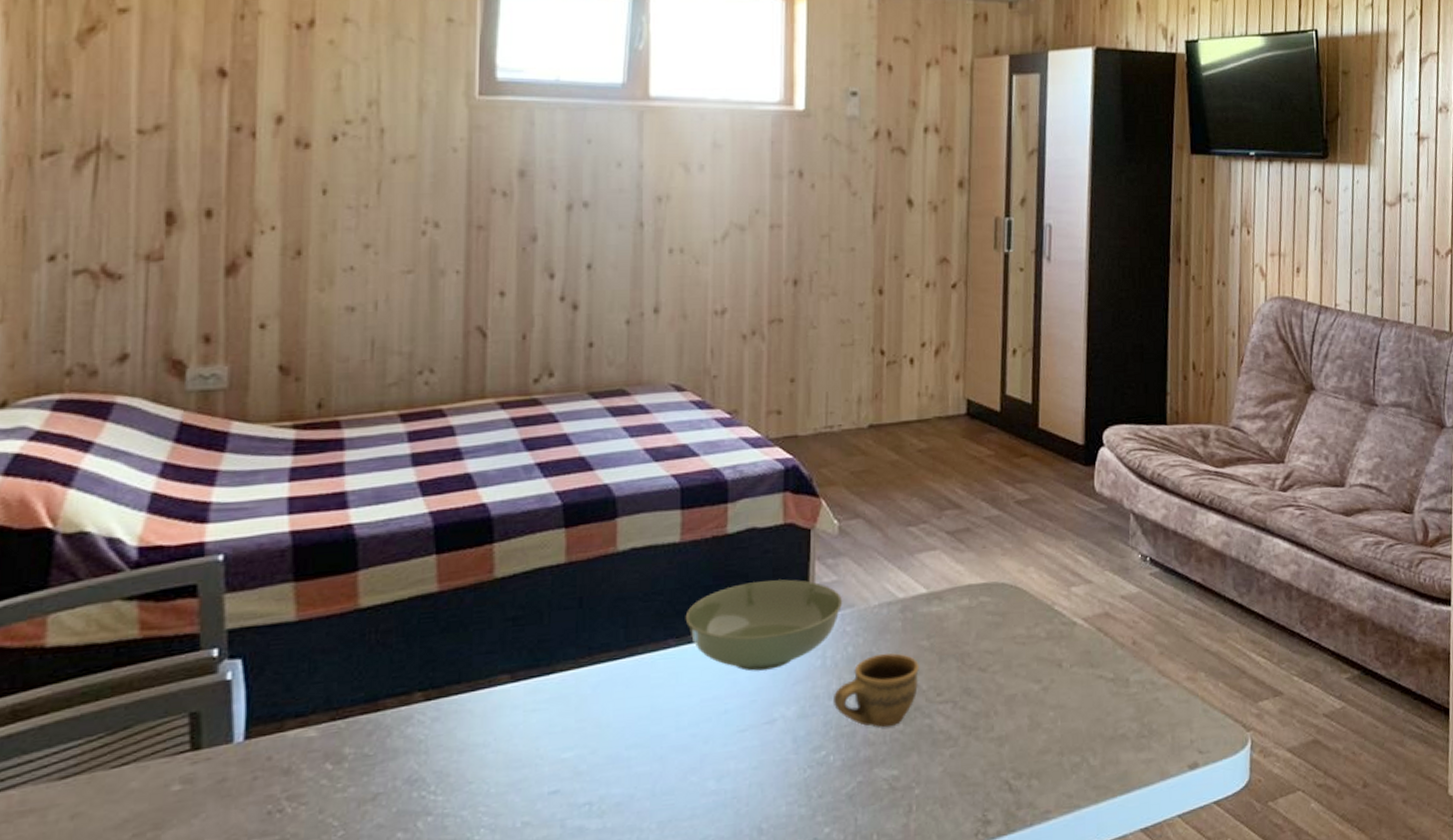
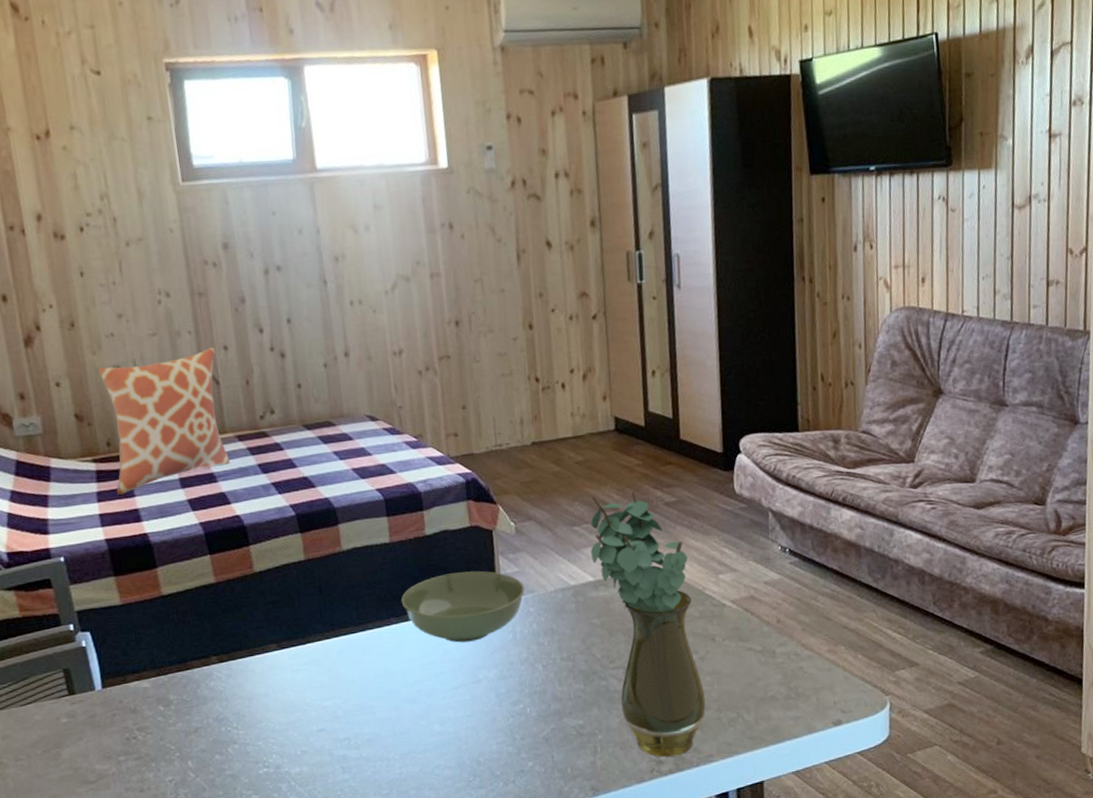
pillow: none [320,292,487,473] -> present [99,347,230,495]
cup: present [834,653,919,727] -> none [525,629,593,687]
vase: none [926,487,1046,815] -> present [590,492,706,757]

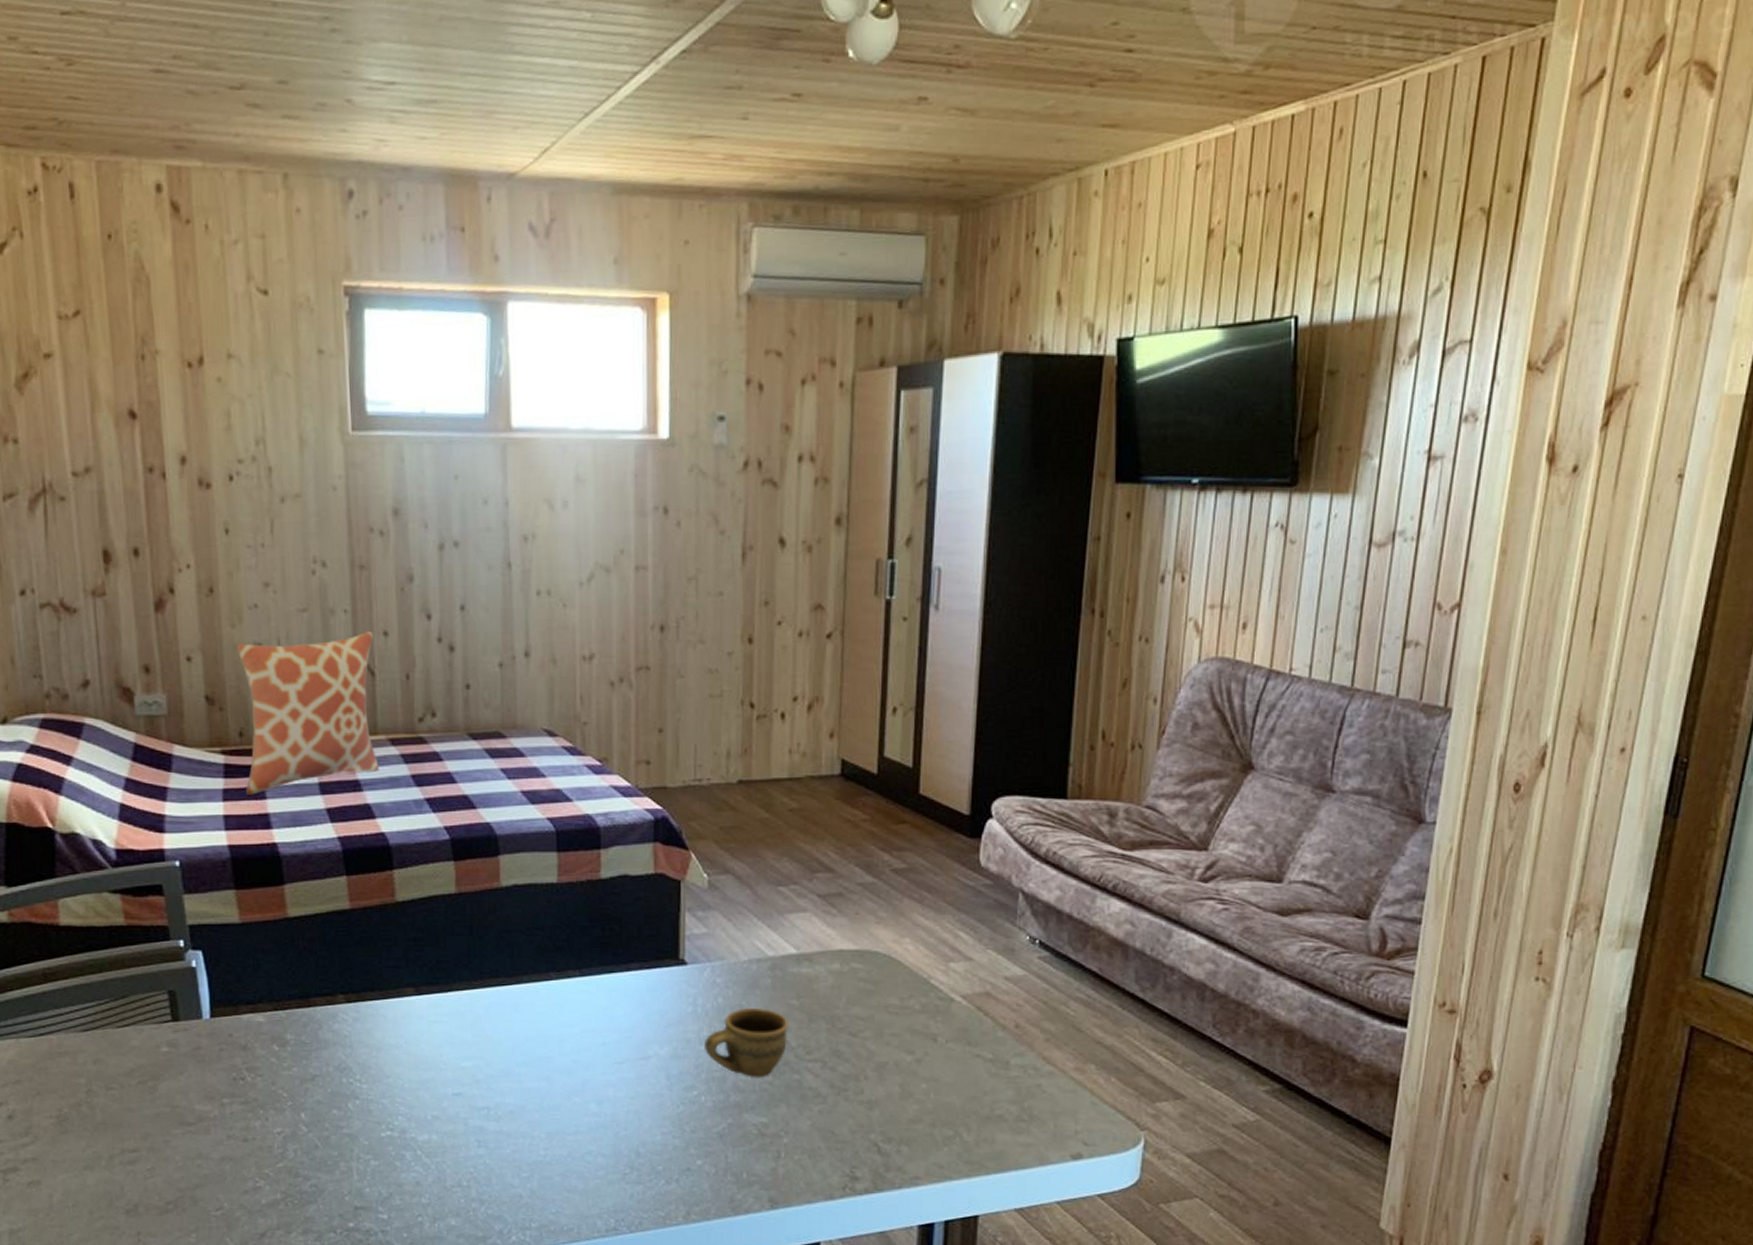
bowl: present [401,571,525,643] -> none [564,927,713,1010]
cup: none [525,629,593,687] -> present [705,1007,788,1076]
vase: present [590,492,706,757] -> none [796,852,917,1173]

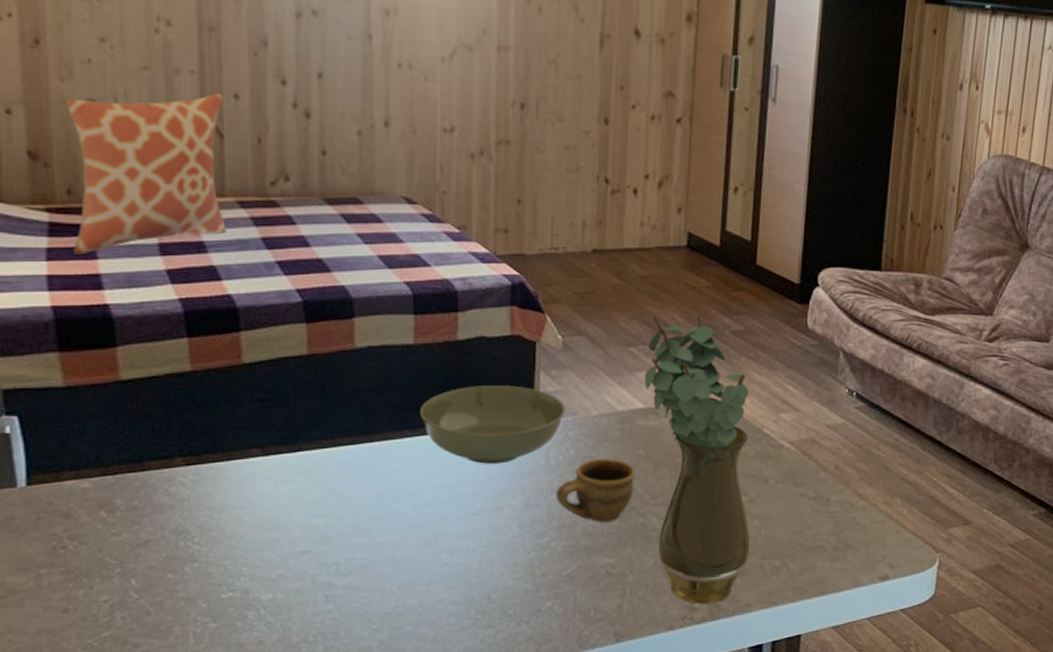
bowl: none [564,927,713,1010] -> present [419,385,566,464]
vase: none [796,852,917,1173] -> present [644,316,750,604]

